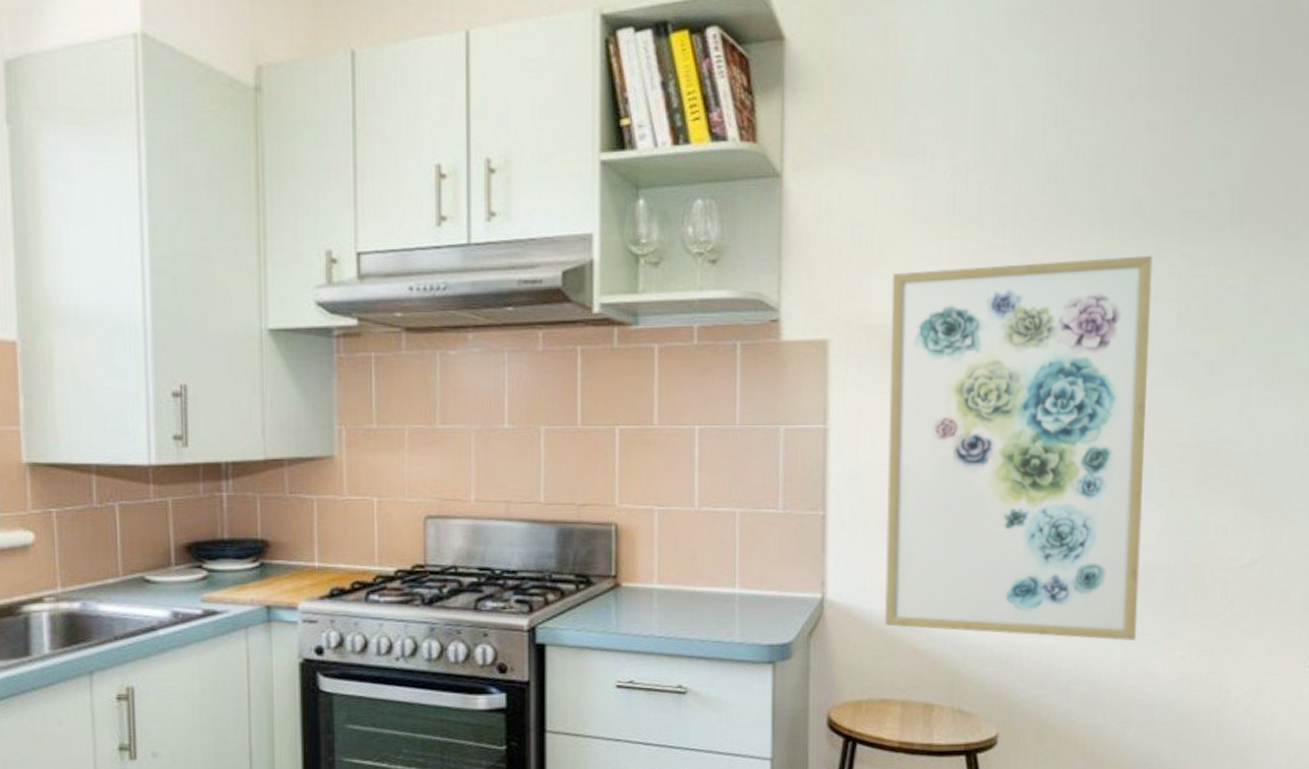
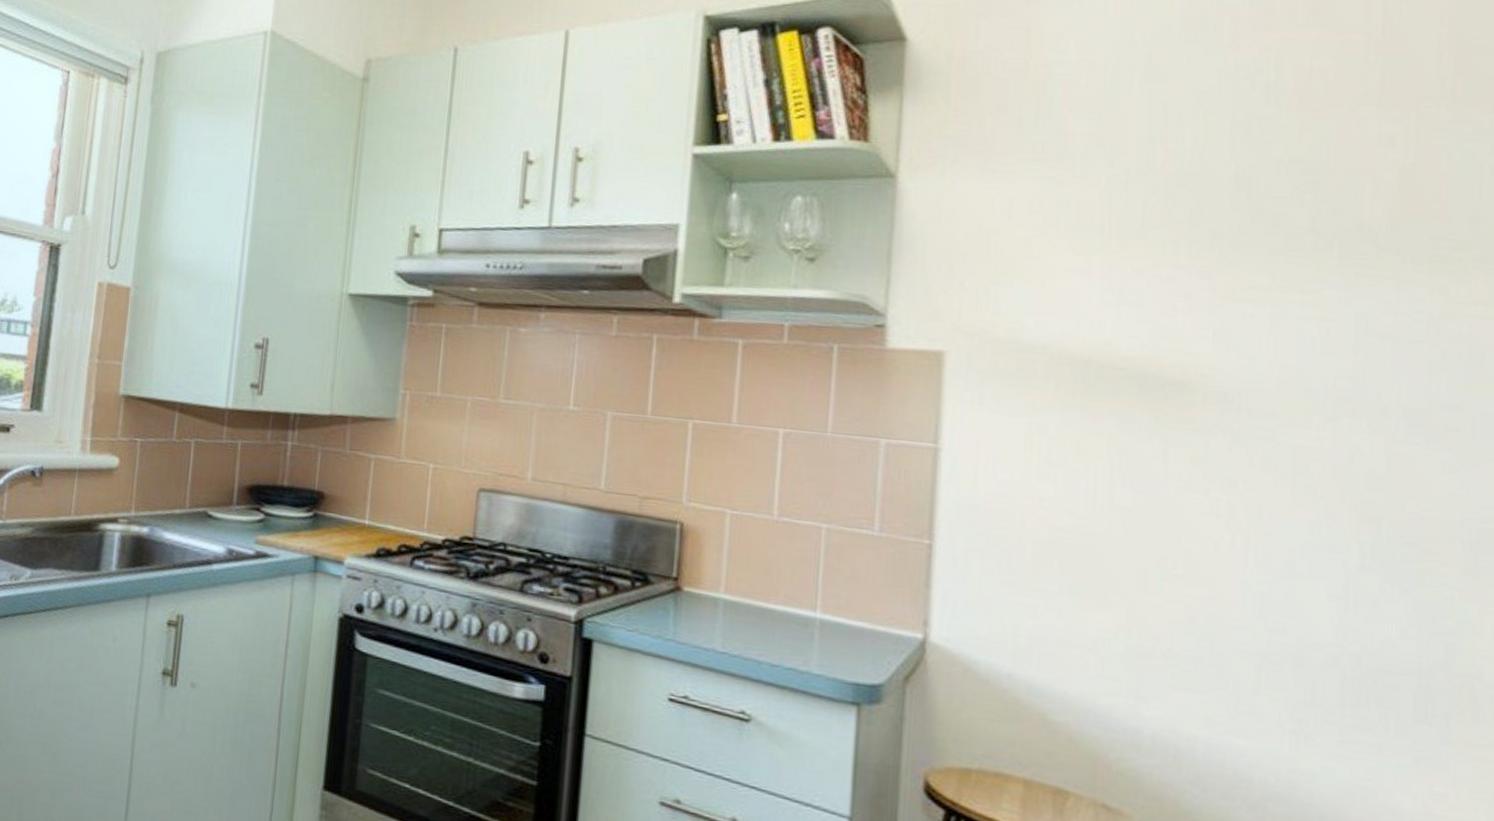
wall art: present [884,255,1153,642] -> none [1003,284,1389,761]

